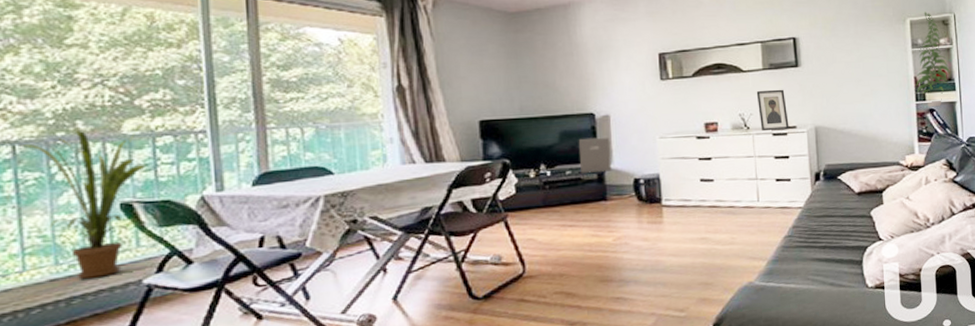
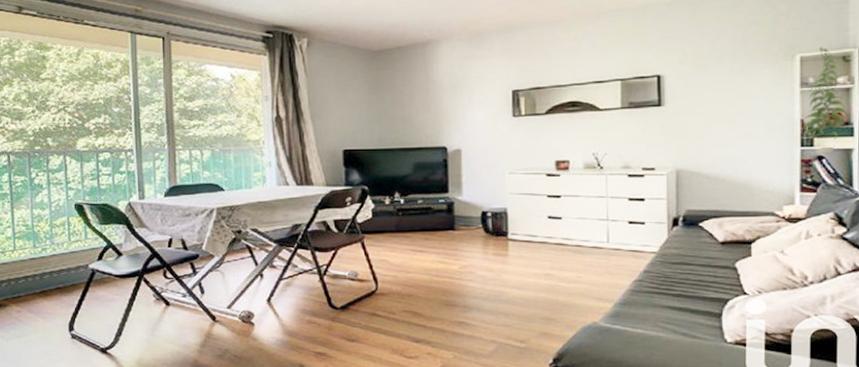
house plant: present [19,120,148,280] -> none [12,139,94,261]
speaker: present [578,137,612,174] -> none [430,170,461,204]
picture frame: present [756,89,789,132] -> none [612,129,647,172]

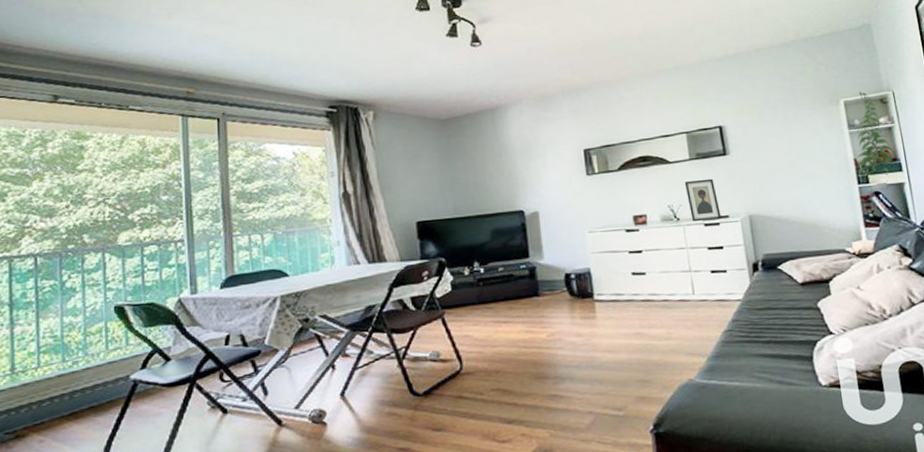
picture frame: none [612,129,647,172] -> present [684,178,721,222]

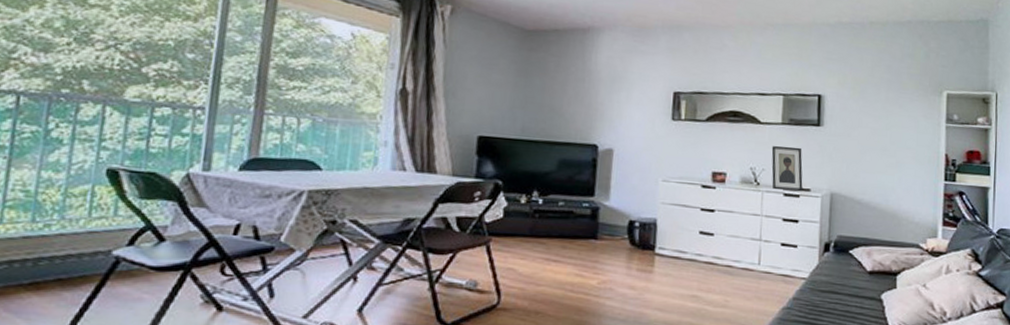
plant: present [856,91,894,190] -> none [946,86,986,191]

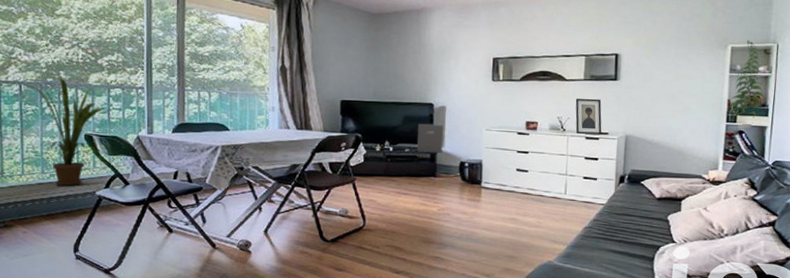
house plant: none [24,87,151,242] -> present [24,75,106,187]
speaker: none [574,169,610,209] -> present [417,123,444,154]
plant: none [946,86,986,191] -> present [728,40,765,130]

